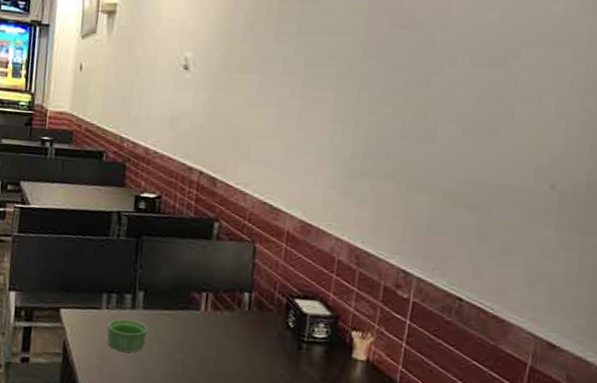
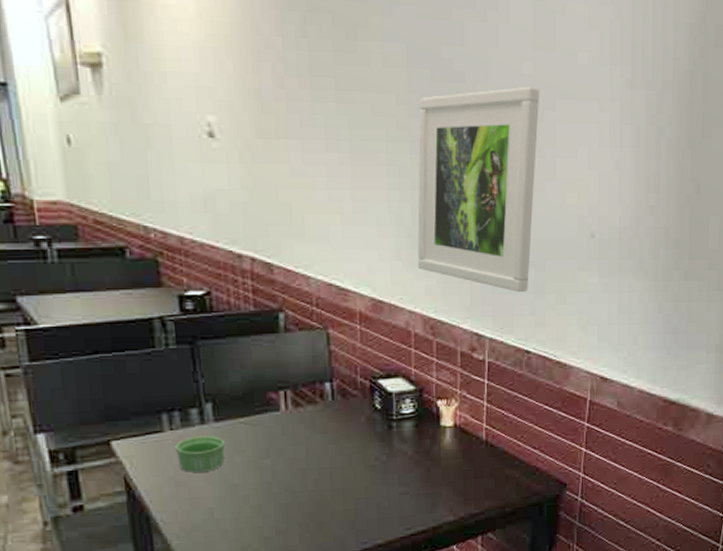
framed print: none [350,34,504,237] -> present [417,86,539,293]

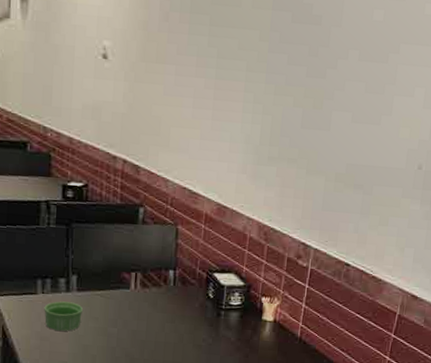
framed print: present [417,86,539,293] -> none [259,31,387,212]

